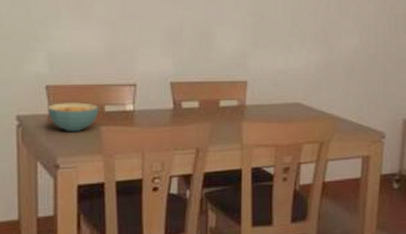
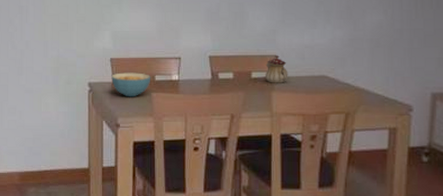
teapot: none [234,81,260,112] -> present [264,55,288,83]

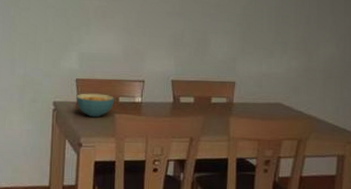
teapot: present [264,55,288,83] -> none [223,82,246,109]

